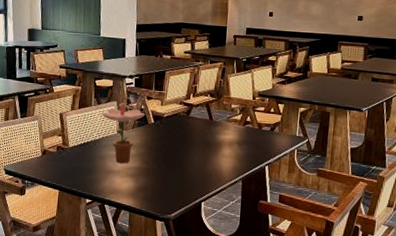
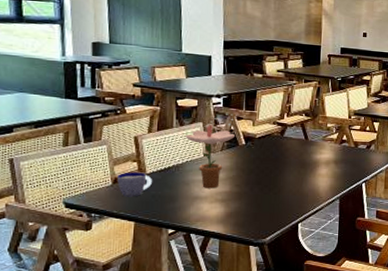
cup: none [46,145,74,168] -> present [117,172,152,197]

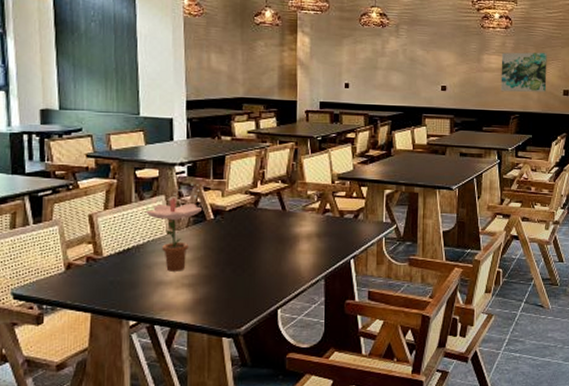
cup: present [117,172,152,197] -> none [71,255,110,285]

